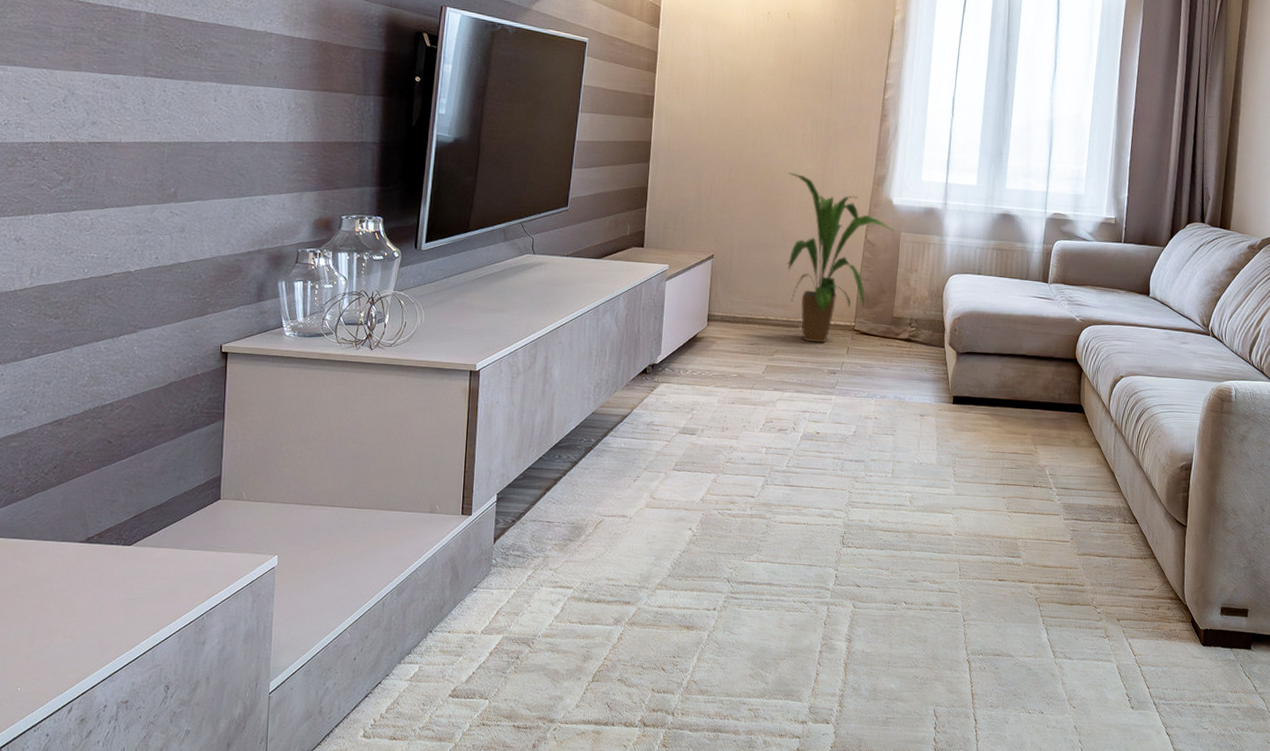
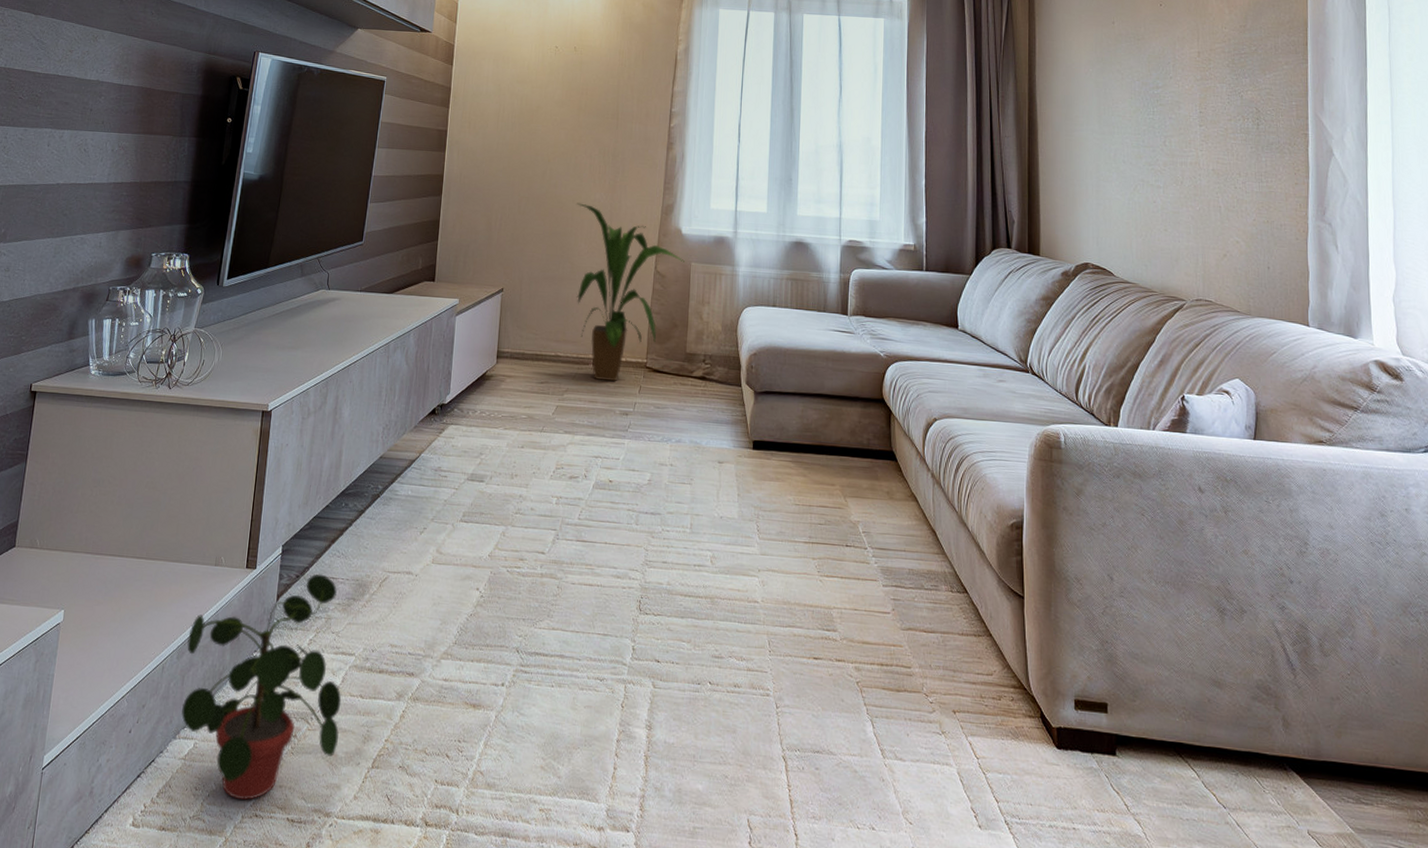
potted plant: none [405,518,561,712] -> present [181,573,342,800]

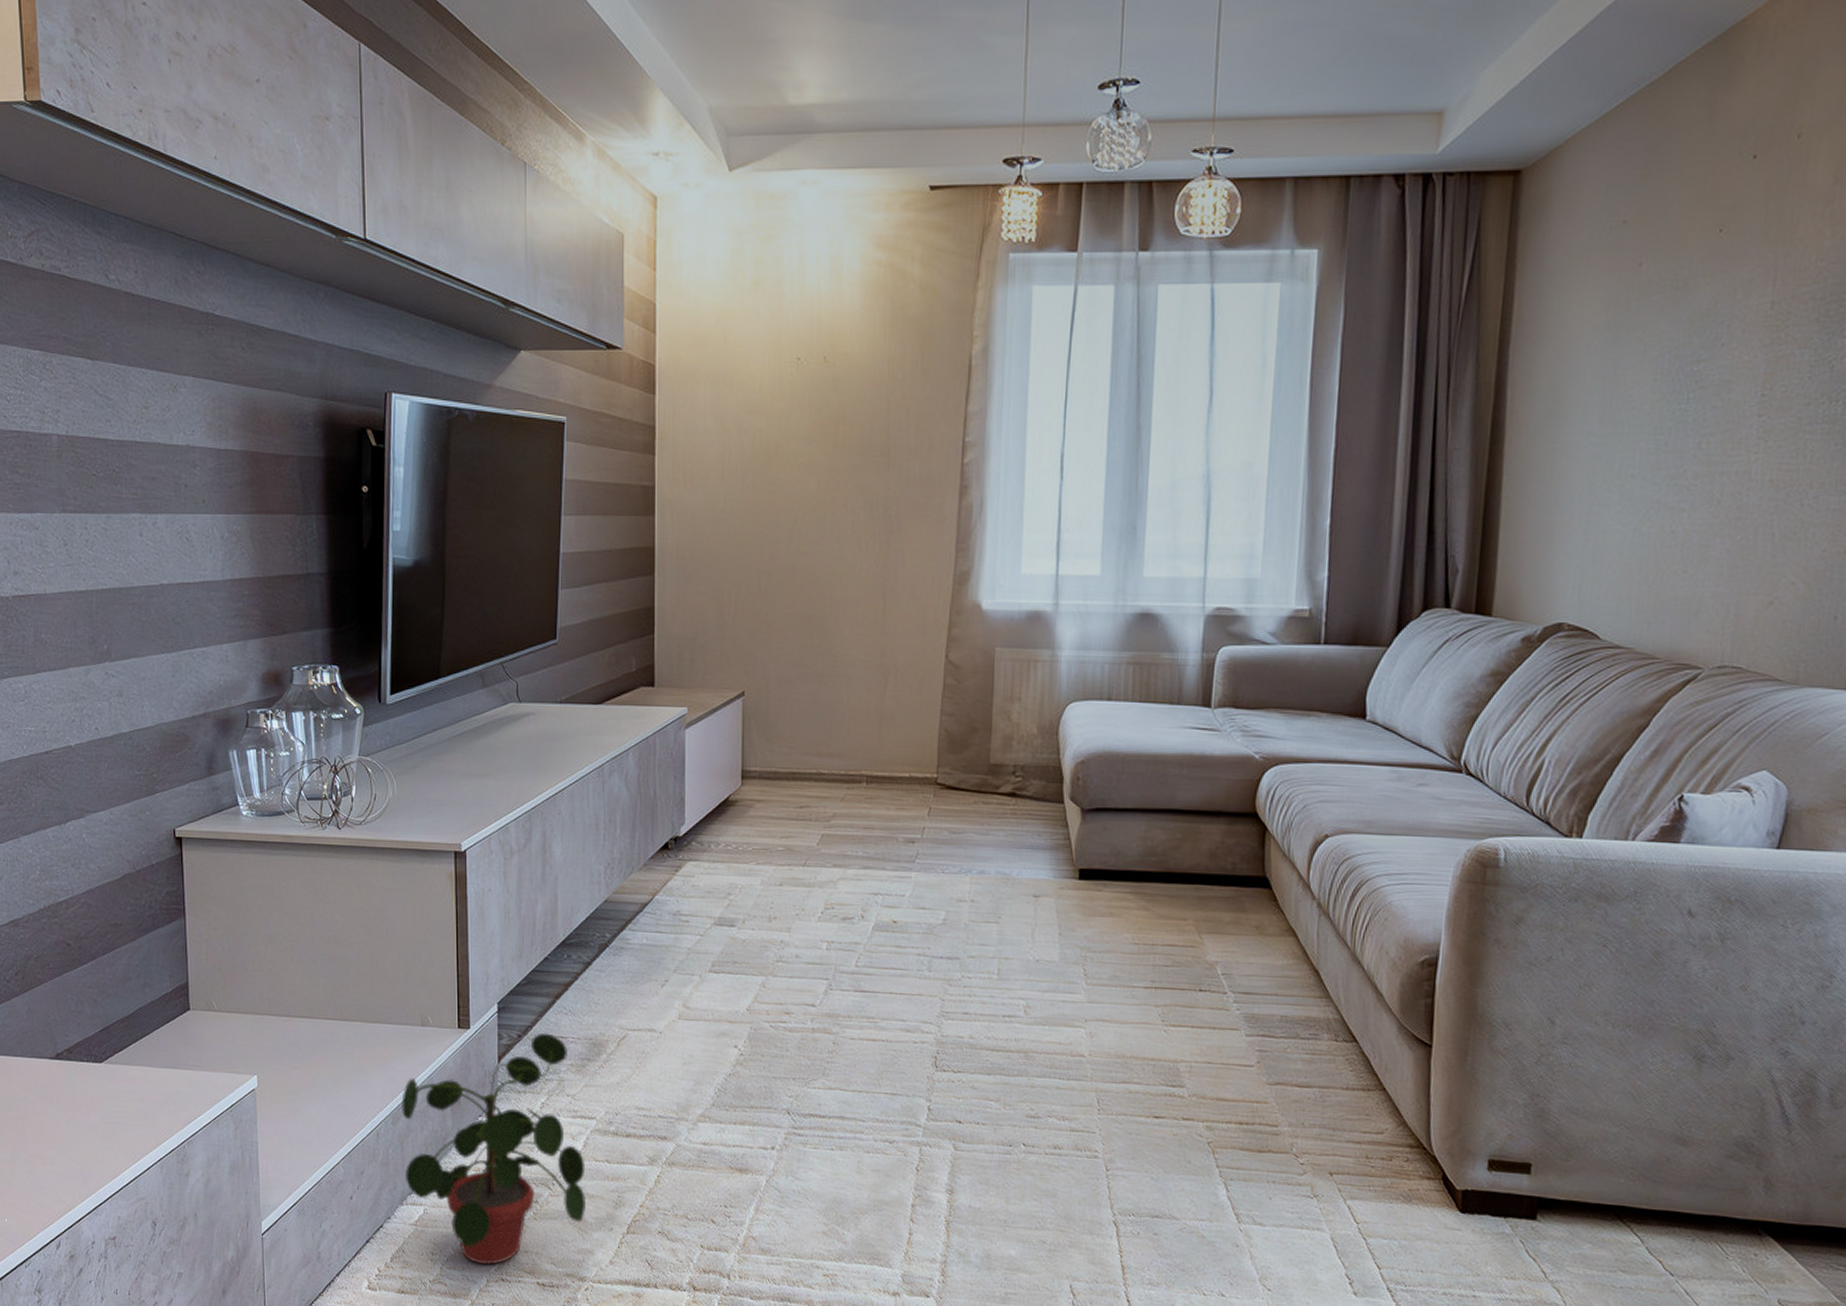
house plant: present [576,203,684,381] -> none [837,575,986,802]

